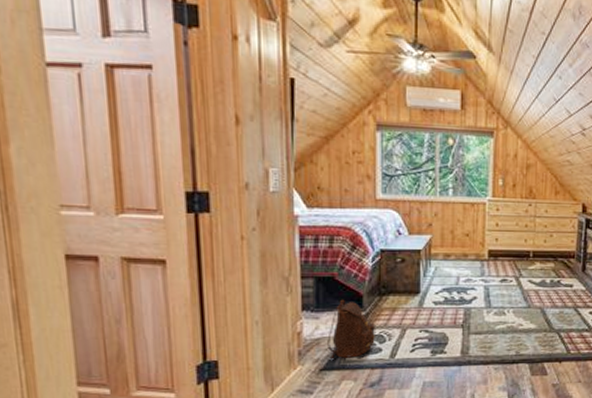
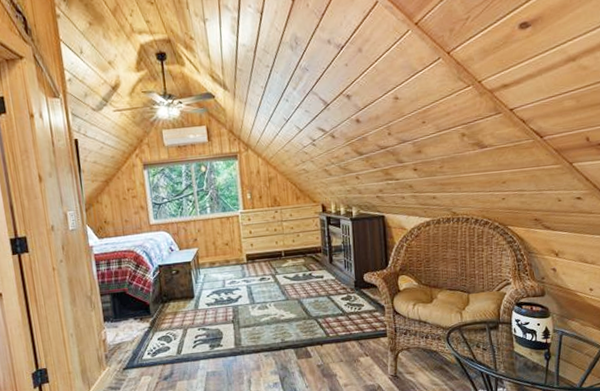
backpack: present [327,299,377,358] -> none [126,309,164,359]

